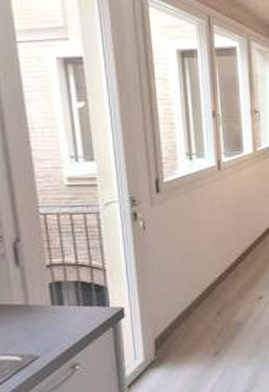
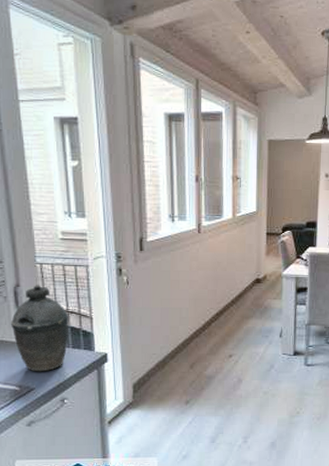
kettle: none [10,238,79,338] -> present [11,285,69,372]

